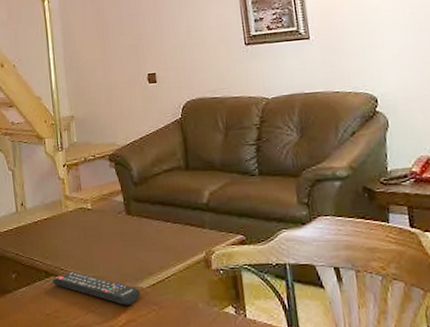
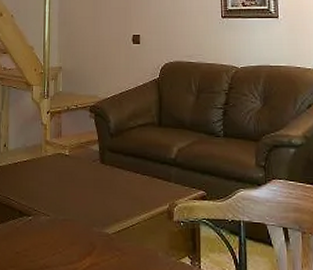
remote control: present [53,271,141,305] -> none [26,213,106,249]

